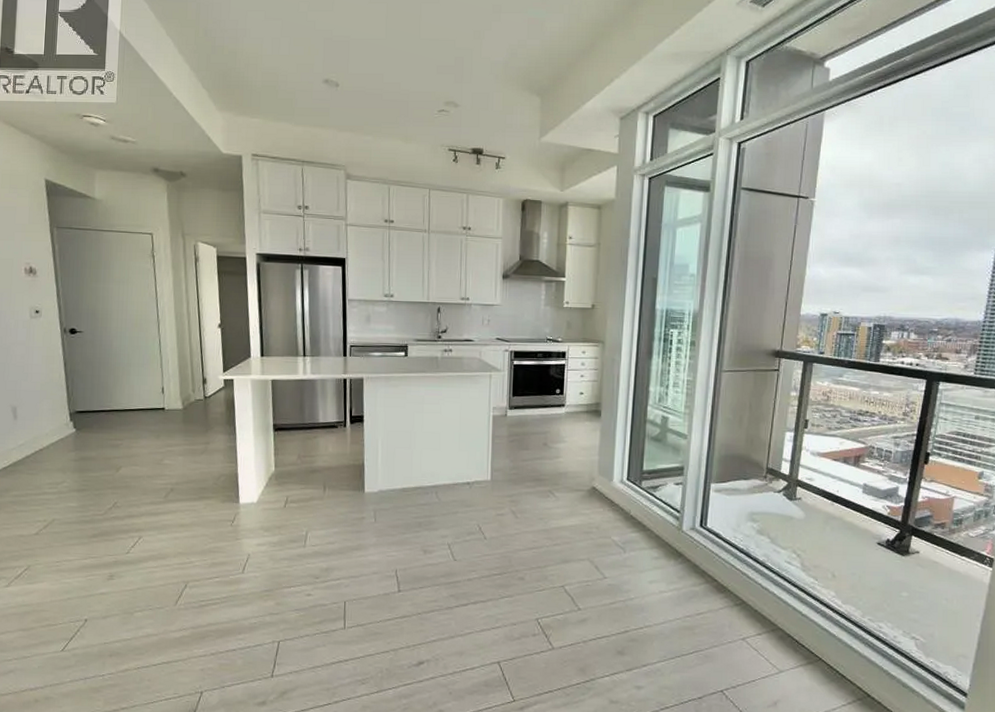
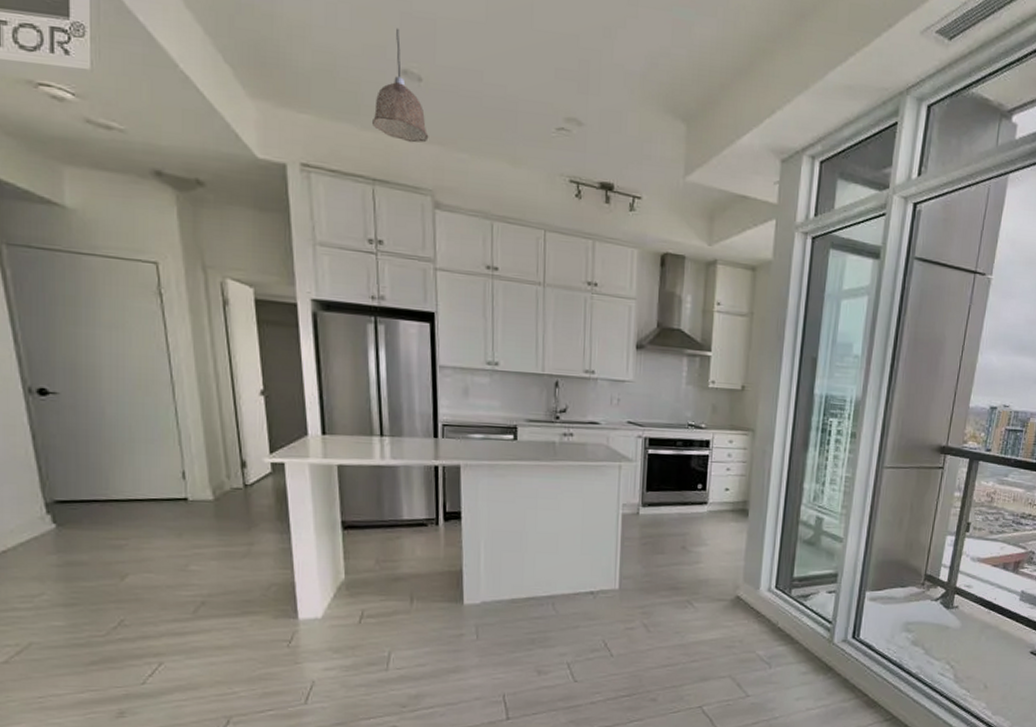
pendant lamp: none [303,50,343,132] -> present [373,27,429,143]

